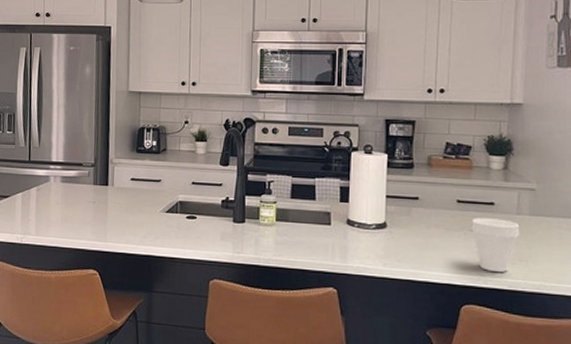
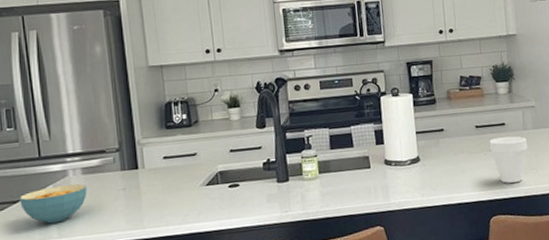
cereal bowl: none [9,189,64,222] -> present [19,184,87,224]

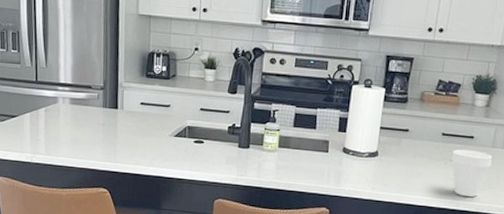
cereal bowl: present [19,184,87,224] -> none [17,109,73,142]

